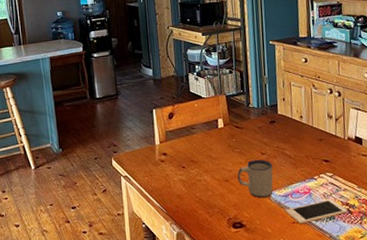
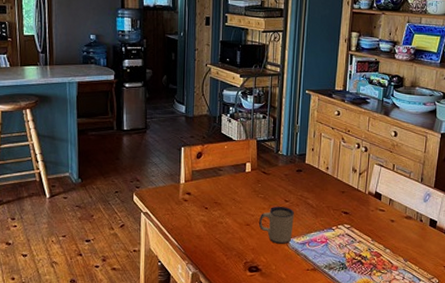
cell phone: present [286,199,347,224] -> none [302,249,359,272]

